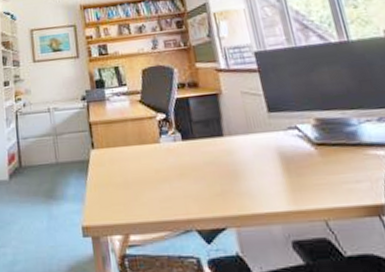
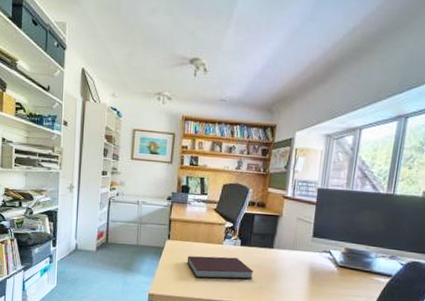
notebook: none [120,157,210,194] -> present [187,255,254,279]

